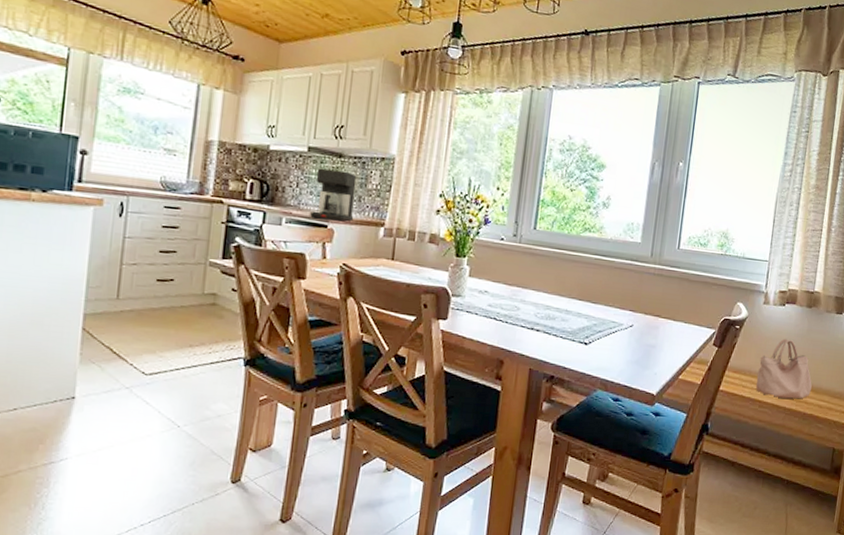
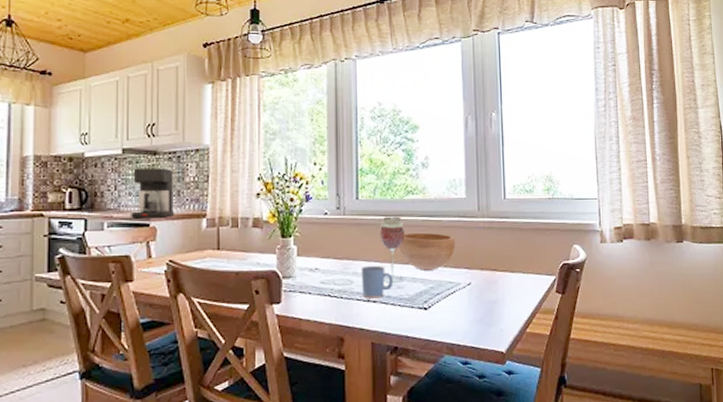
mug: none [527,295,559,328] -> present [360,265,394,299]
wineglass: none [548,250,577,317] -> present [380,216,405,284]
bowl: none [569,268,624,308] -> present [399,232,455,271]
handbag: present [756,338,812,399] -> none [606,275,665,338]

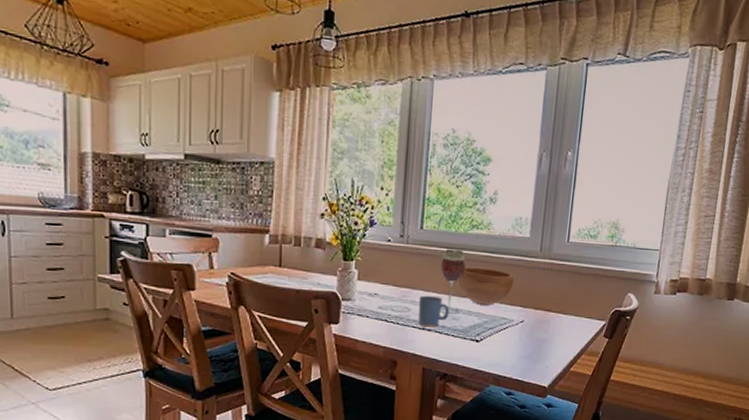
coffee maker: present [131,168,175,219] -> none [193,175,238,230]

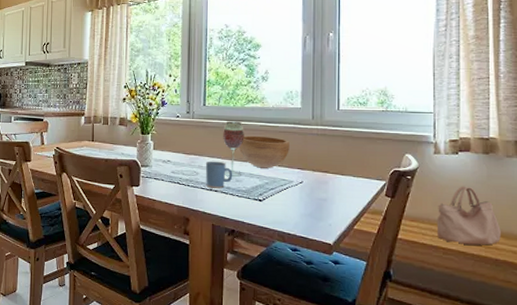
handbag: none [646,327,702,385] -> present [436,186,501,245]

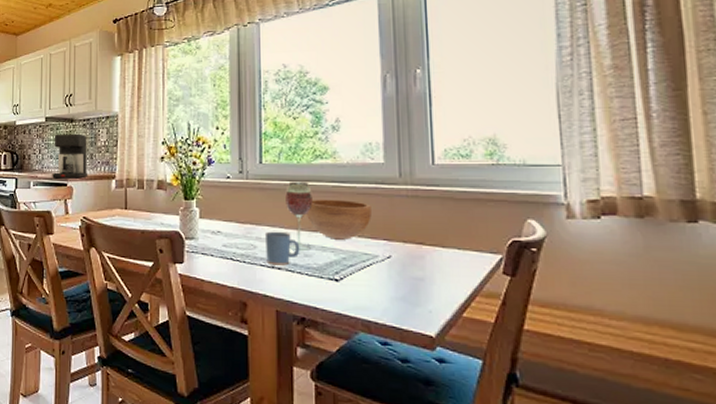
coffee maker: none [30,76,62,115] -> present [52,133,88,179]
handbag: present [436,186,501,245] -> none [576,260,670,340]

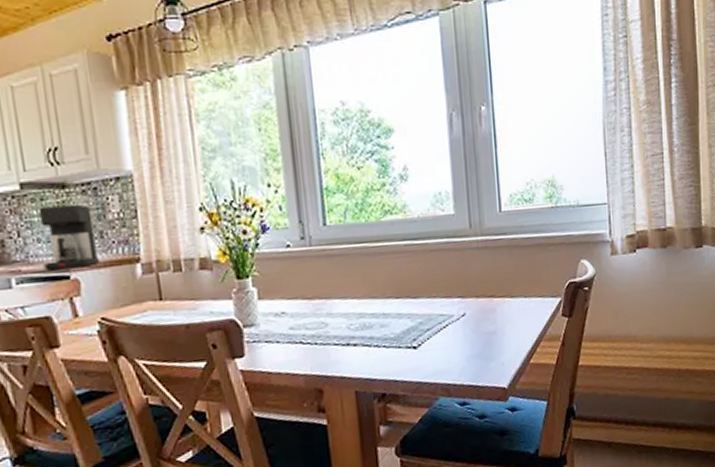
mug: present [264,231,300,266] -> none [336,303,376,342]
wineglass: present [285,182,313,252] -> none [355,242,387,323]
bowl: present [307,199,372,240] -> none [380,258,445,304]

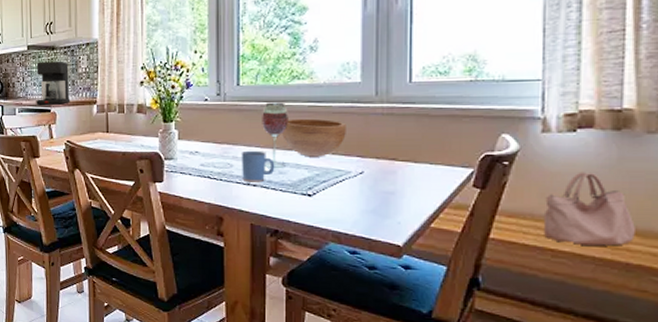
mug: none [336,303,376,342] -> present [241,150,275,183]
wineglass: none [355,242,387,323] -> present [262,102,288,169]
bowl: none [380,258,445,304] -> present [282,118,346,157]
handbag: none [618,289,682,360] -> present [543,172,635,246]

